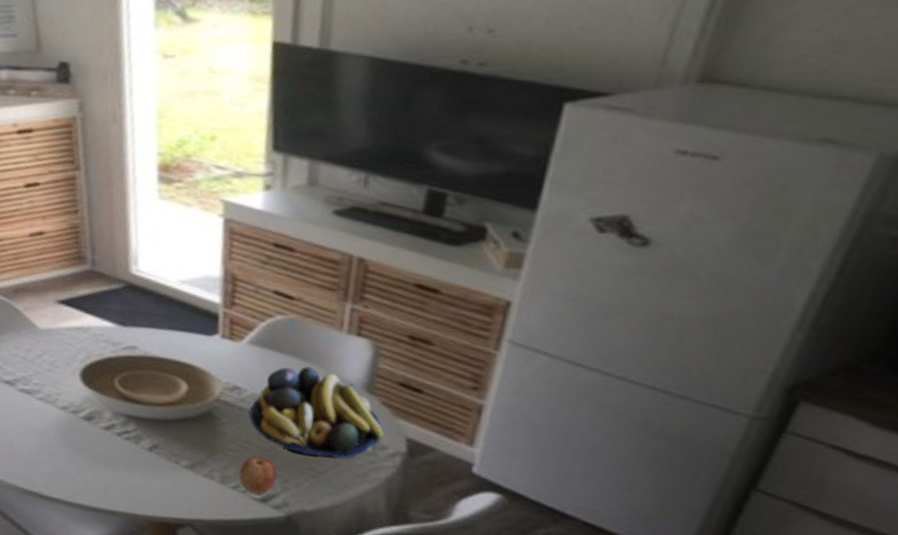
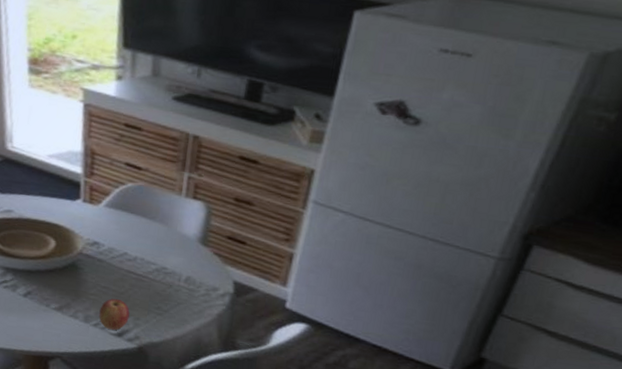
fruit bowl: present [249,366,384,460] -> none [107,224,216,300]

